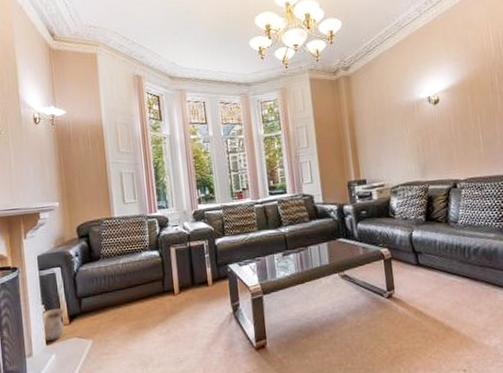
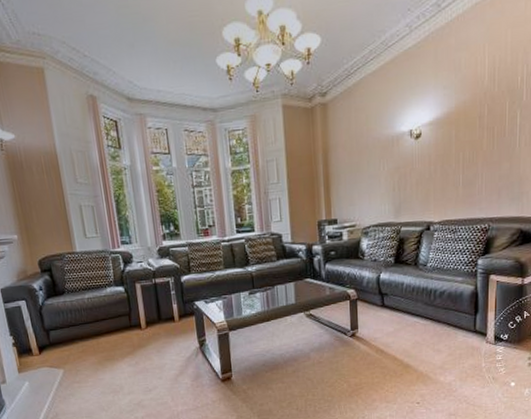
vase: present [41,308,65,341] -> none [10,340,36,369]

